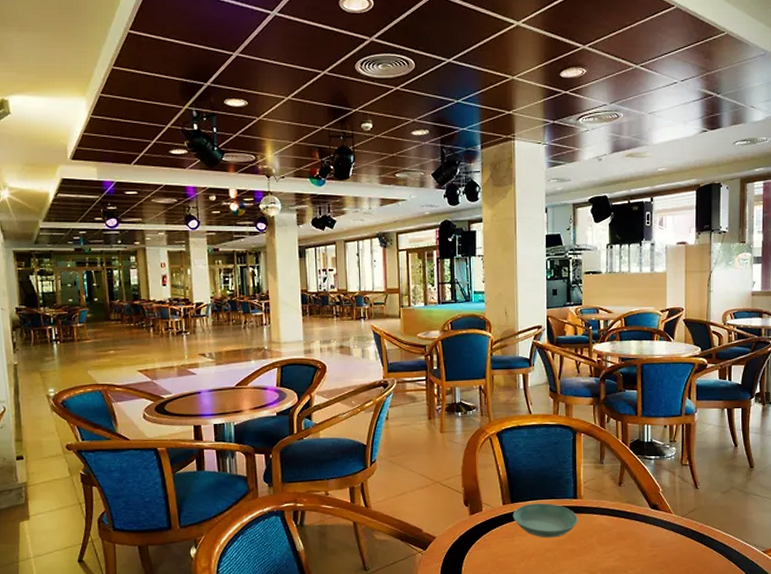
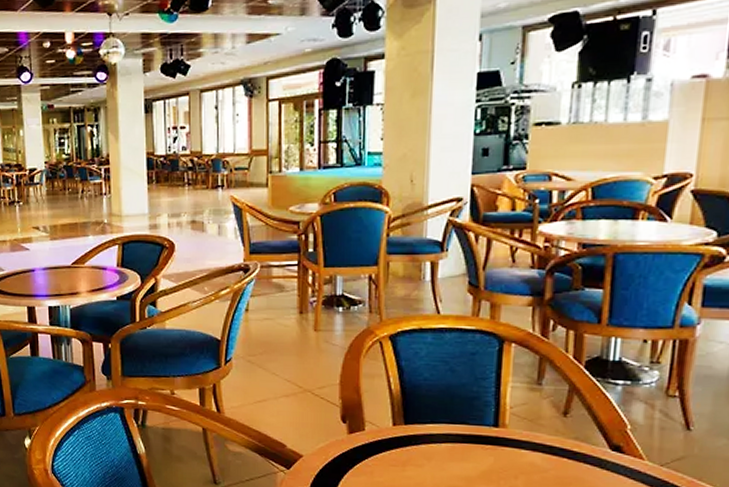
saucer: present [512,503,578,538] -> none [405,427,498,473]

